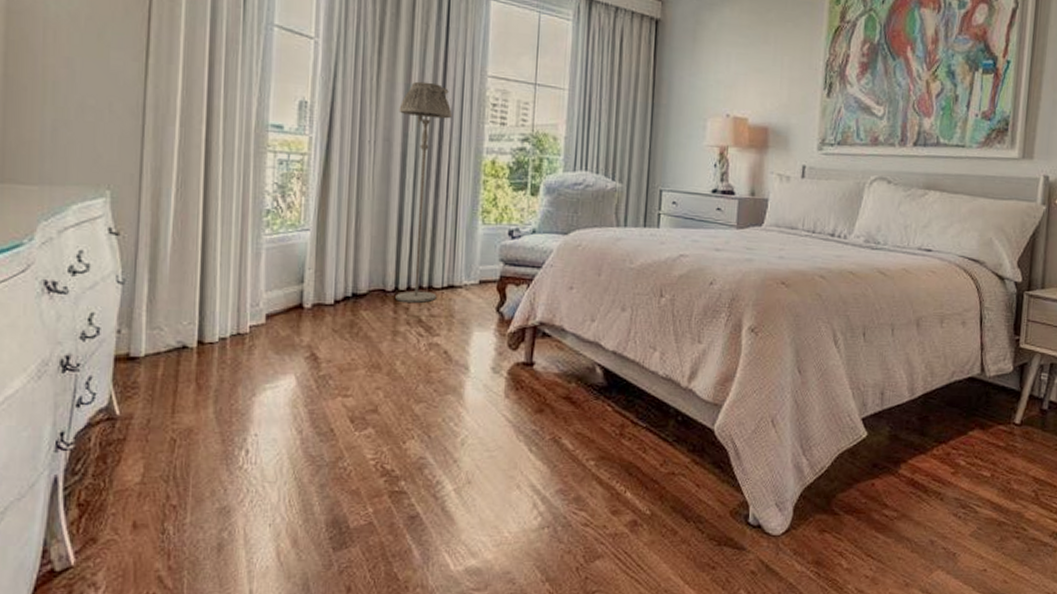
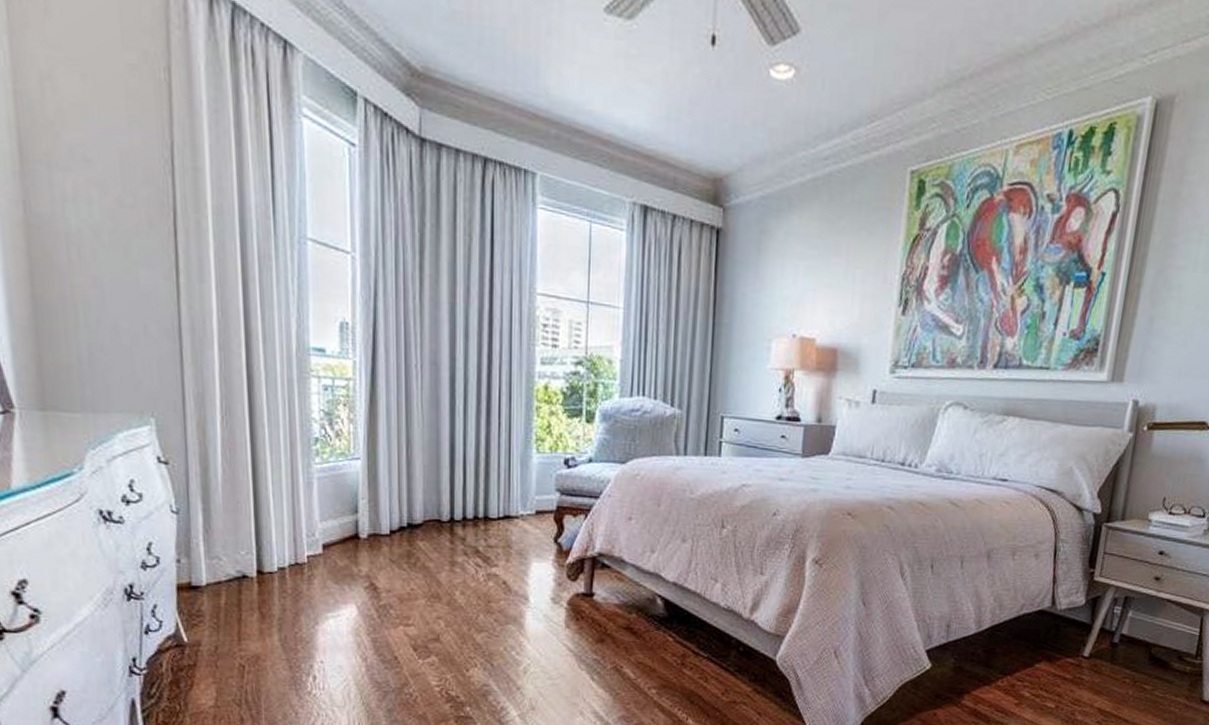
floor lamp: present [395,81,452,303] -> none [444,300,501,533]

